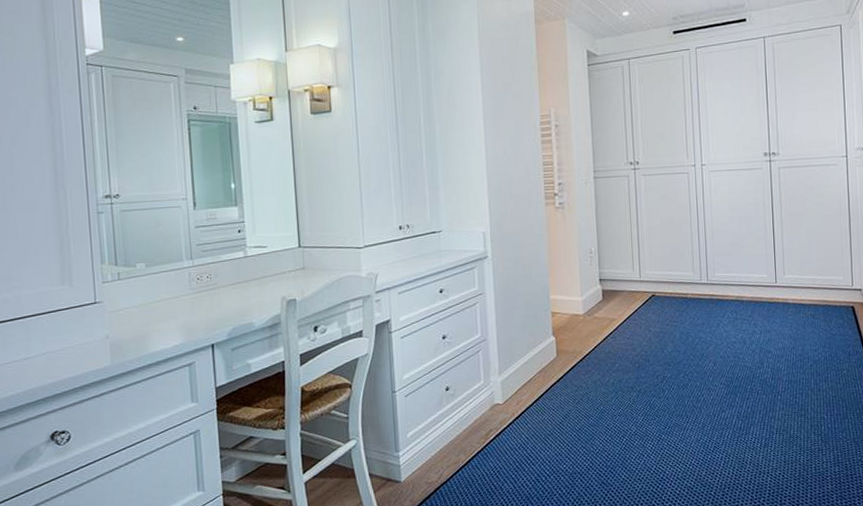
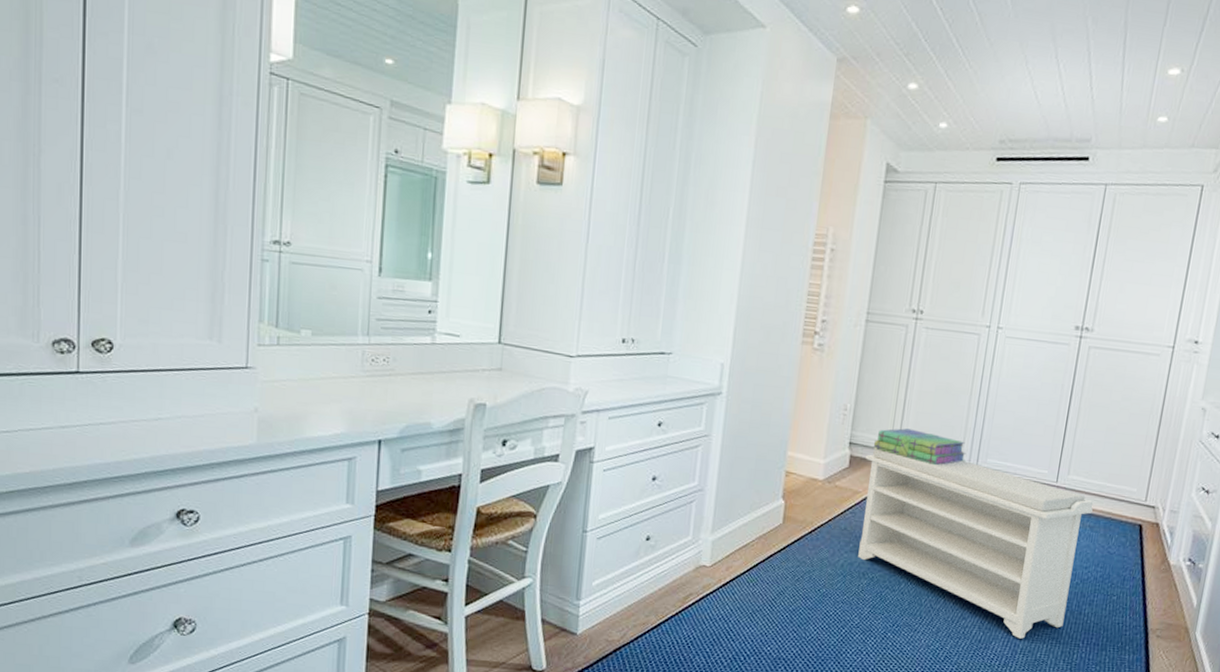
bench: none [615,278,810,421] -> present [858,448,1094,639]
stack of books: none [619,259,697,286] -> present [873,428,966,465]

